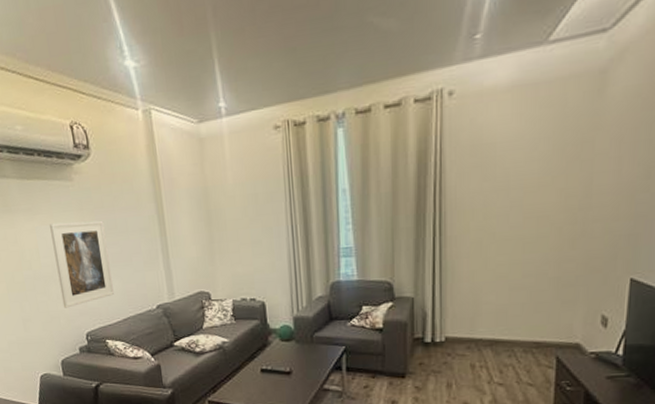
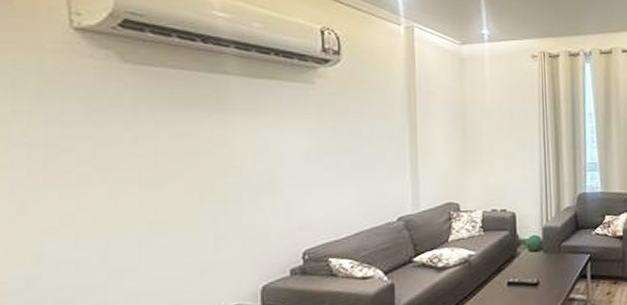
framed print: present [50,220,114,308] -> none [276,126,347,222]

